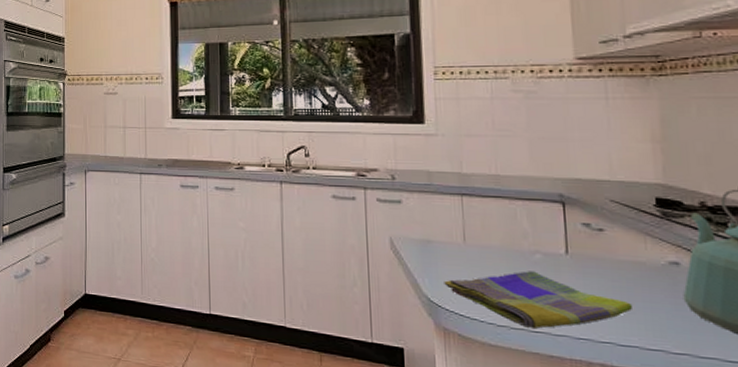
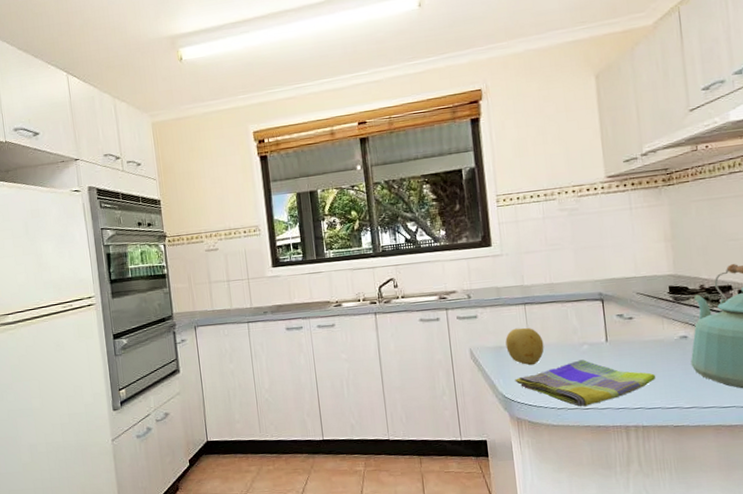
fruit: none [435,221,484,269] -> present [505,327,544,366]

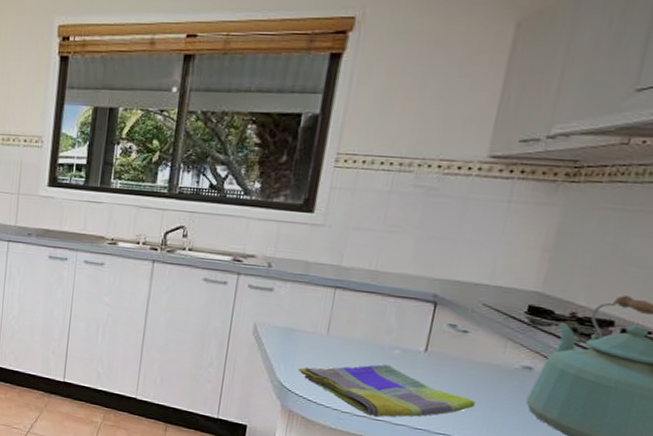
fruit: present [505,327,544,366] -> none [298,312,347,358]

